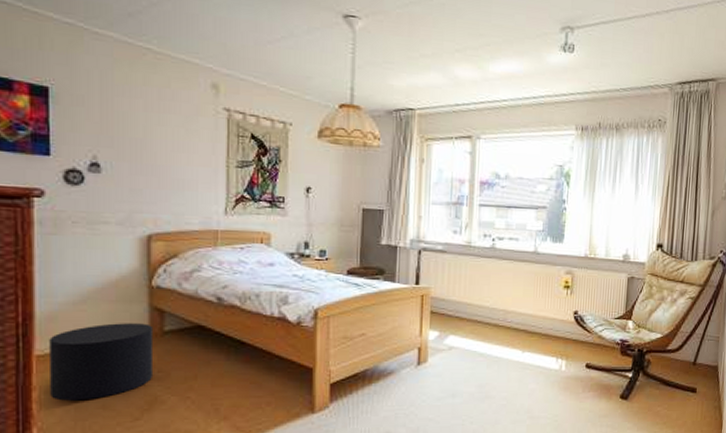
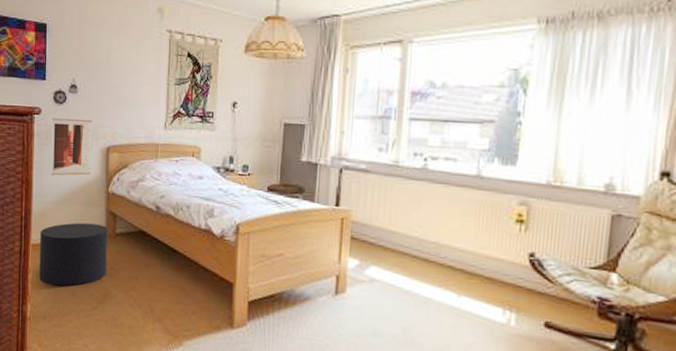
wall art: none [62,202,126,271] -> present [50,118,93,176]

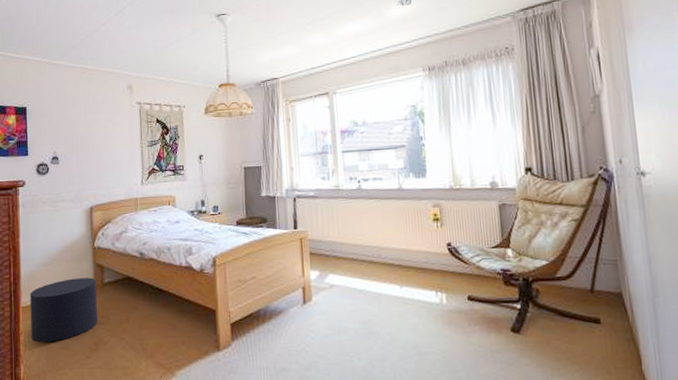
wall art: present [50,118,93,176] -> none [36,186,77,240]

